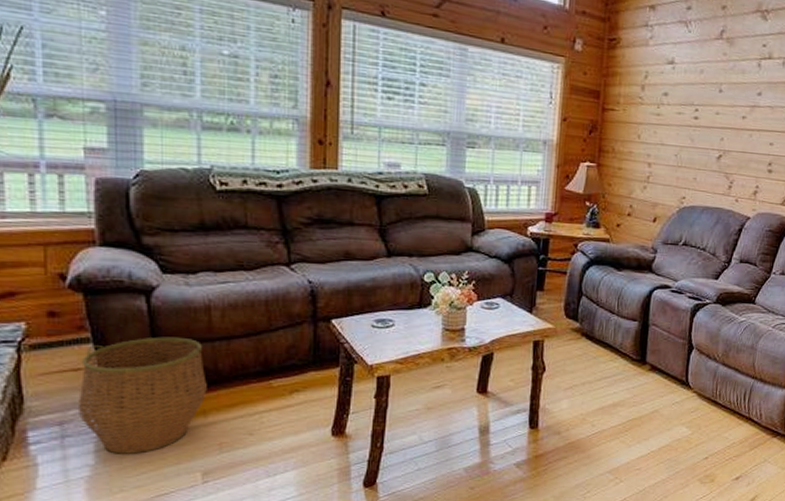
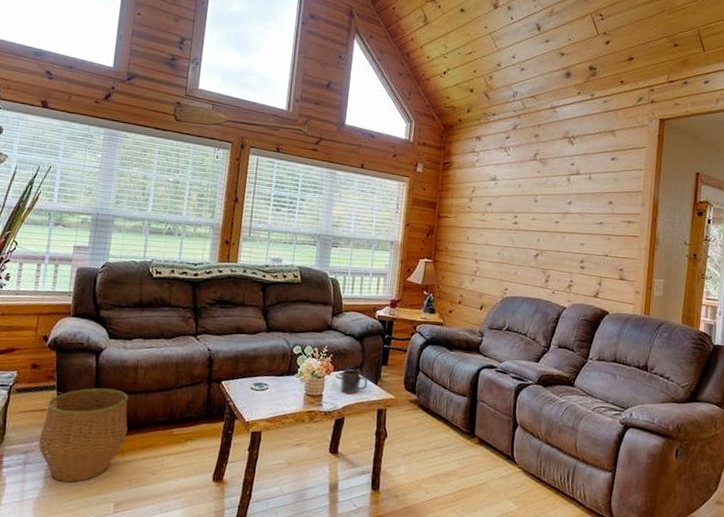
mug: none [486,297,521,328] -> present [340,368,368,396]

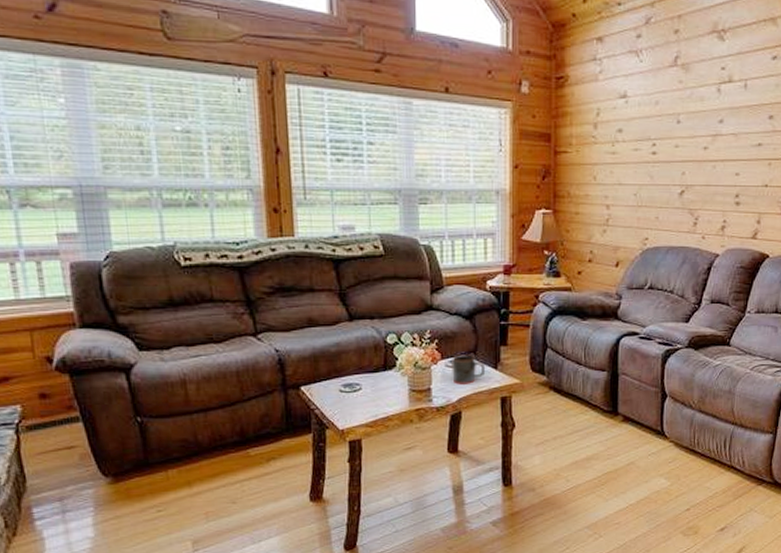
basket: present [38,388,129,483] -> none [73,411,190,527]

